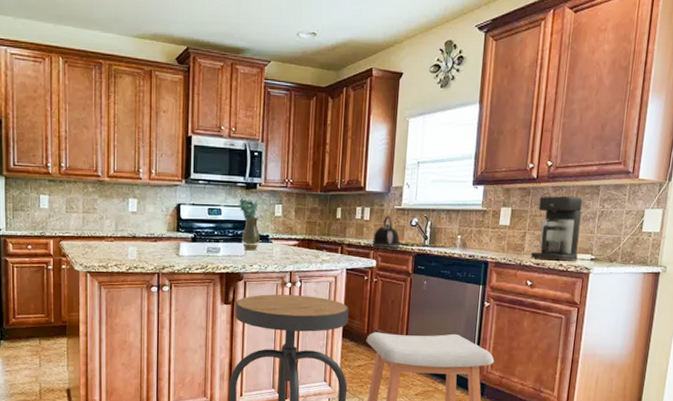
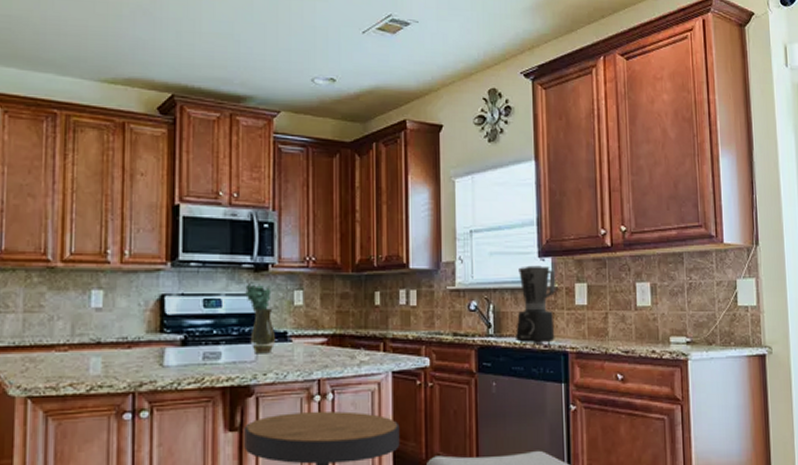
kettle: present [372,216,400,249] -> none [423,299,458,342]
blender: none [446,192,486,255] -> present [516,265,556,345]
coffee maker: present [531,195,583,261] -> none [617,266,671,347]

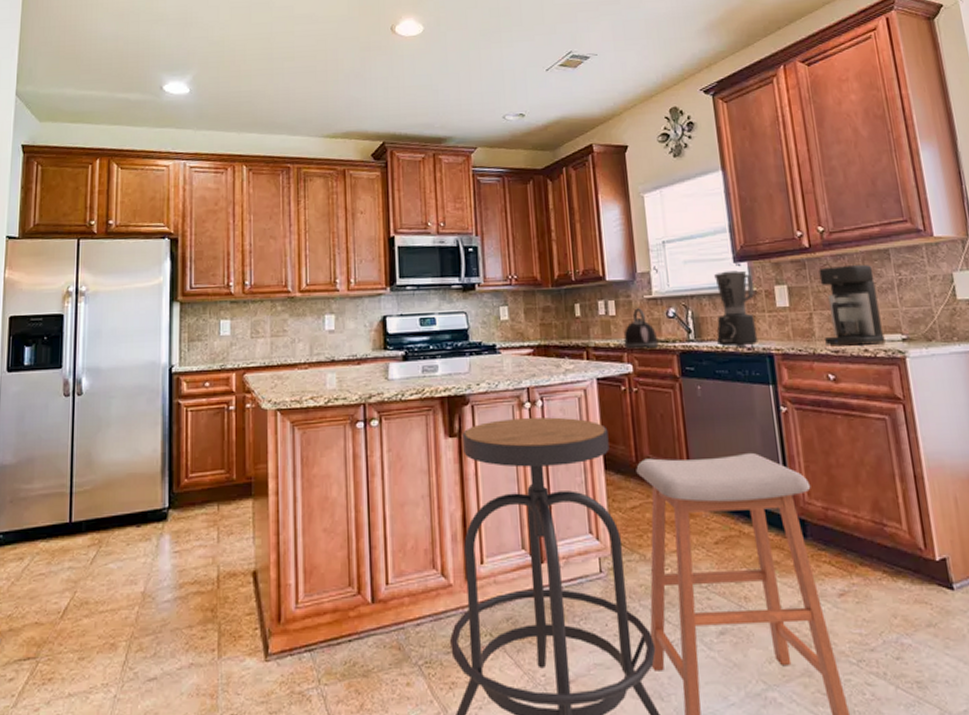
vase: present [245,281,276,354] -> none [456,300,487,366]
kettle: none [423,299,458,342] -> present [623,308,659,349]
coffee maker: none [617,266,671,347] -> present [818,264,885,346]

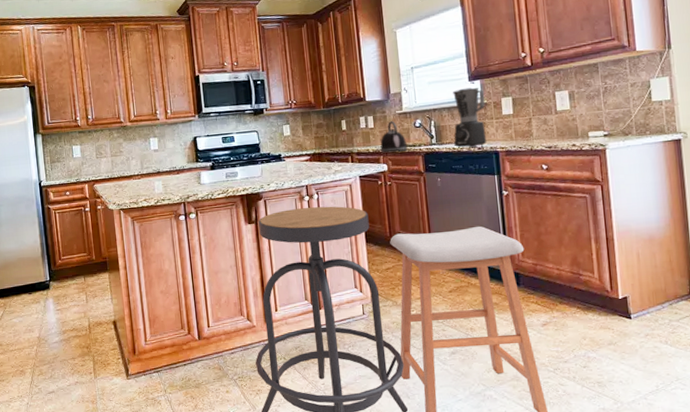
coffee maker: present [818,264,885,346] -> none [538,77,590,143]

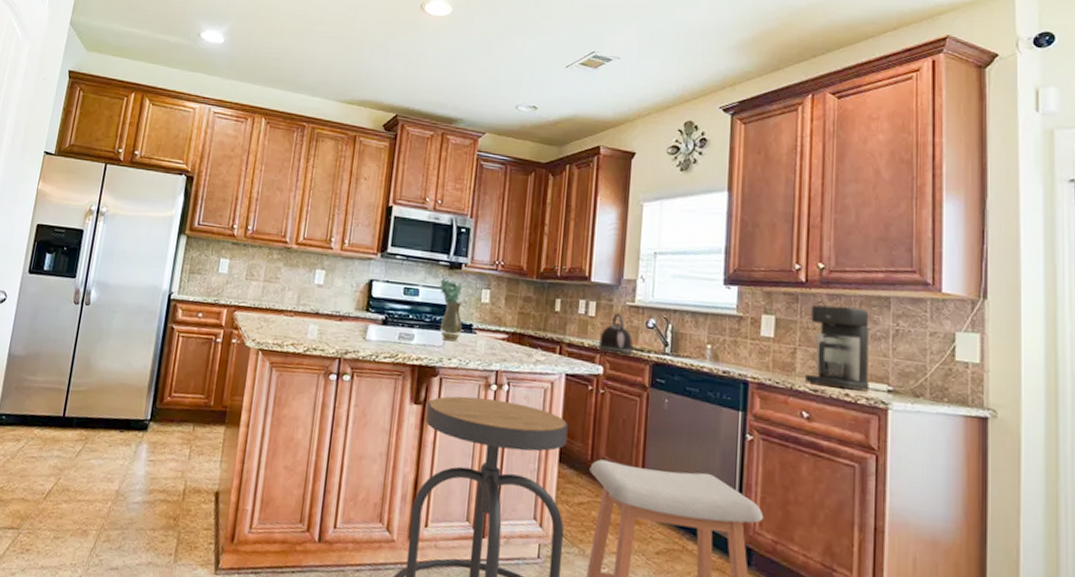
vase: none [249,122,274,171] -> present [439,276,463,342]
blender: present [453,87,487,148] -> none [693,291,742,370]
coffee maker: none [538,77,590,143] -> present [805,305,869,391]

